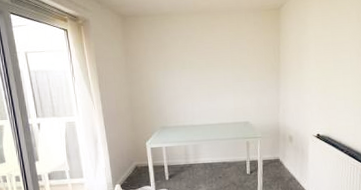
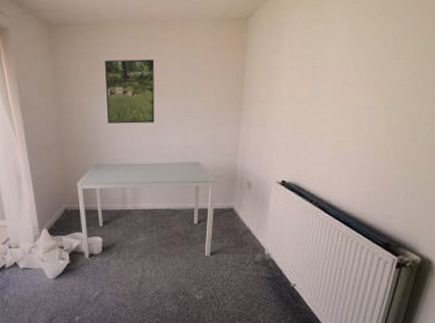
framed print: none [168,40,211,93] -> present [104,58,155,124]

